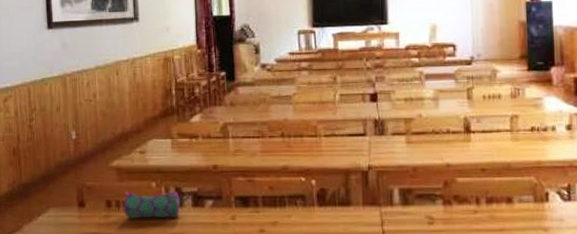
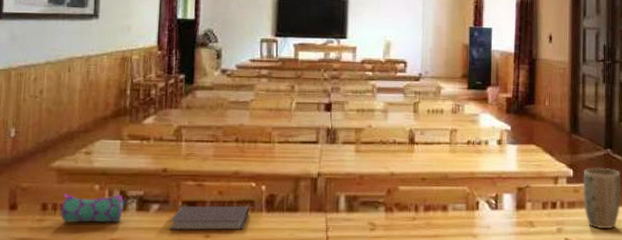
notebook: none [224,201,302,225] -> present [169,206,250,230]

